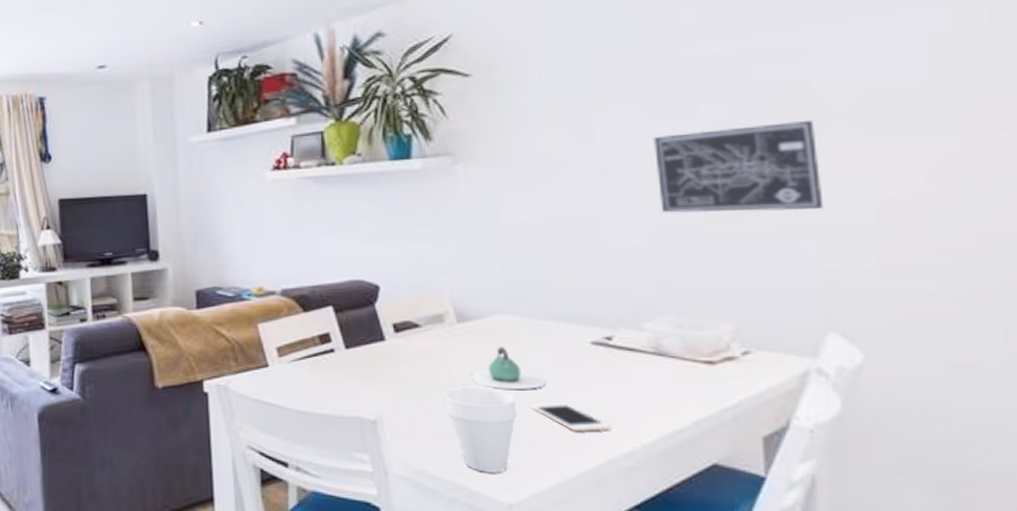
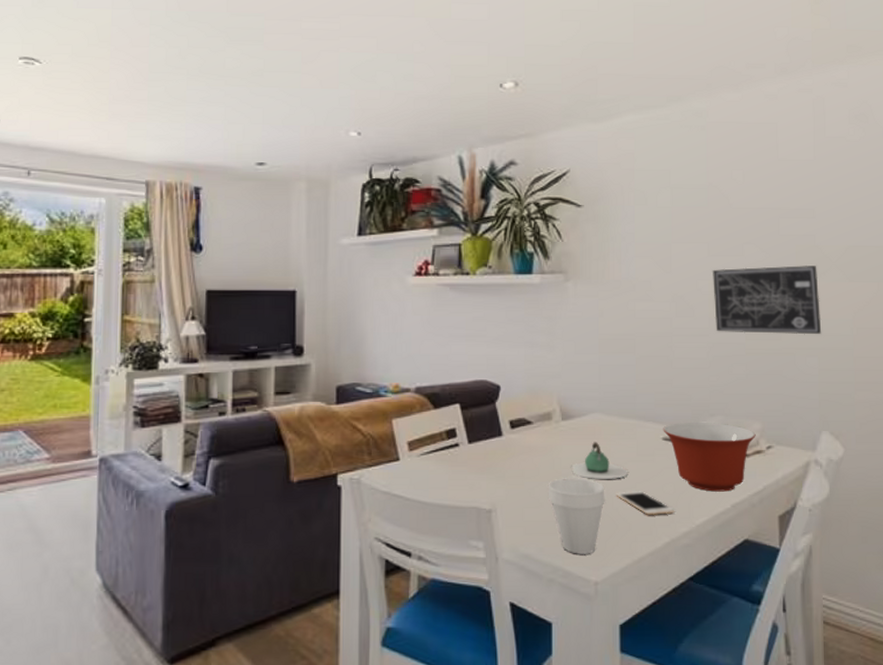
mixing bowl: none [591,322,725,406] -> present [663,422,756,492]

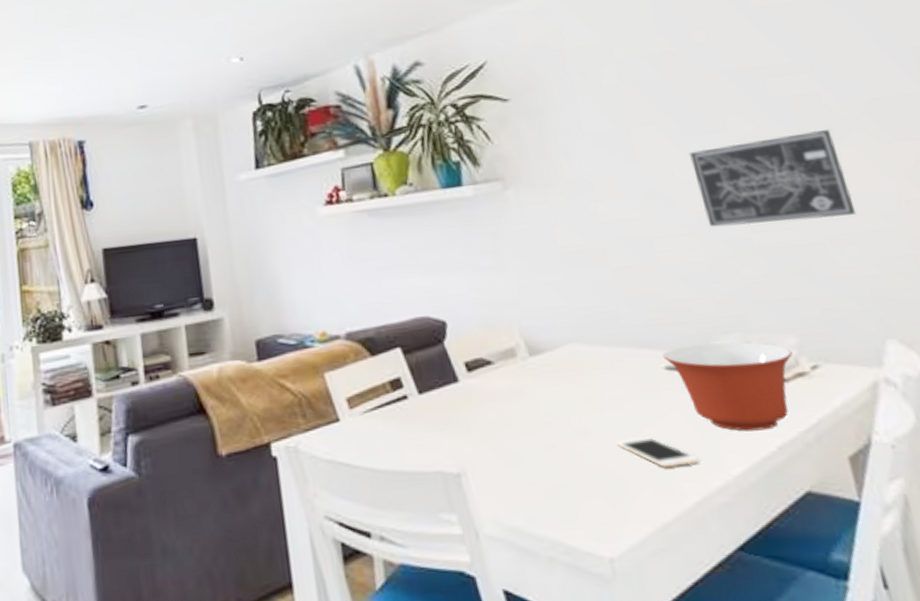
cup: present [548,478,605,555] -> none [526,426,604,525]
teapot: present [572,442,627,479] -> none [553,379,627,427]

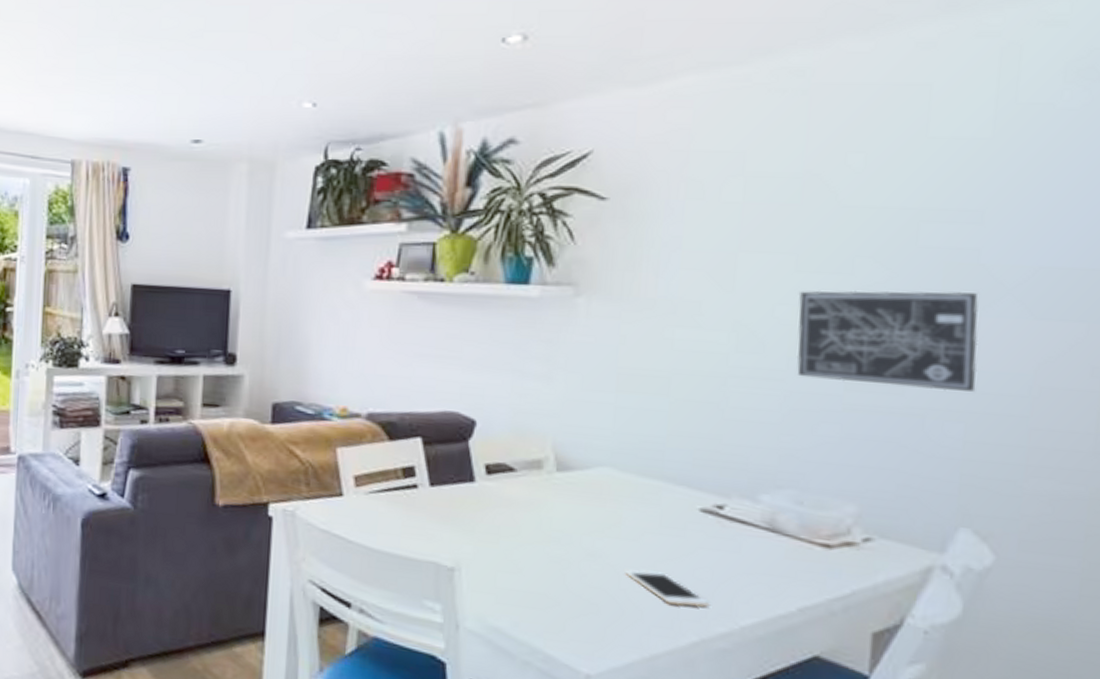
mixing bowl: present [662,341,793,432] -> none [701,491,847,591]

